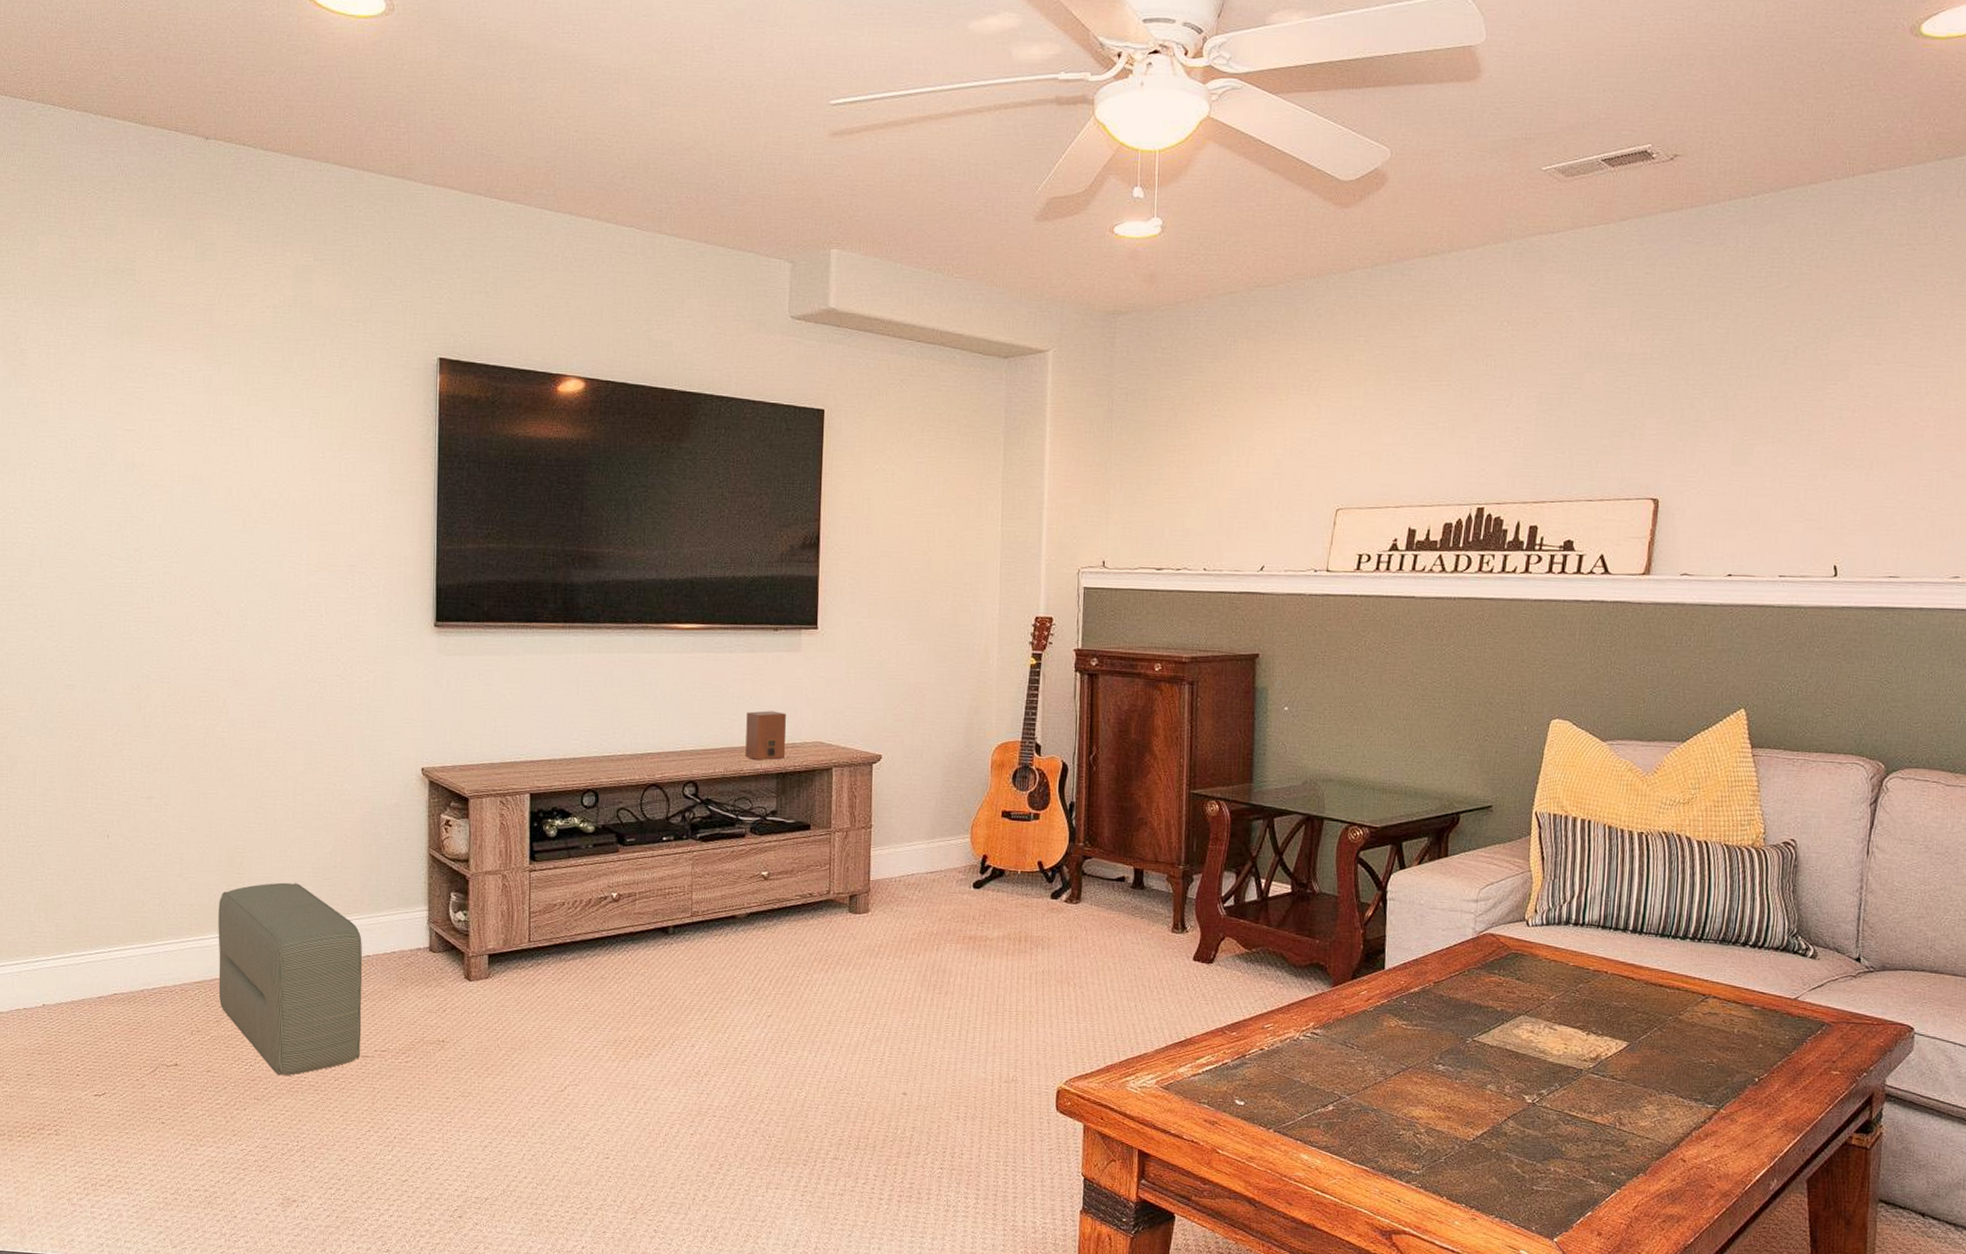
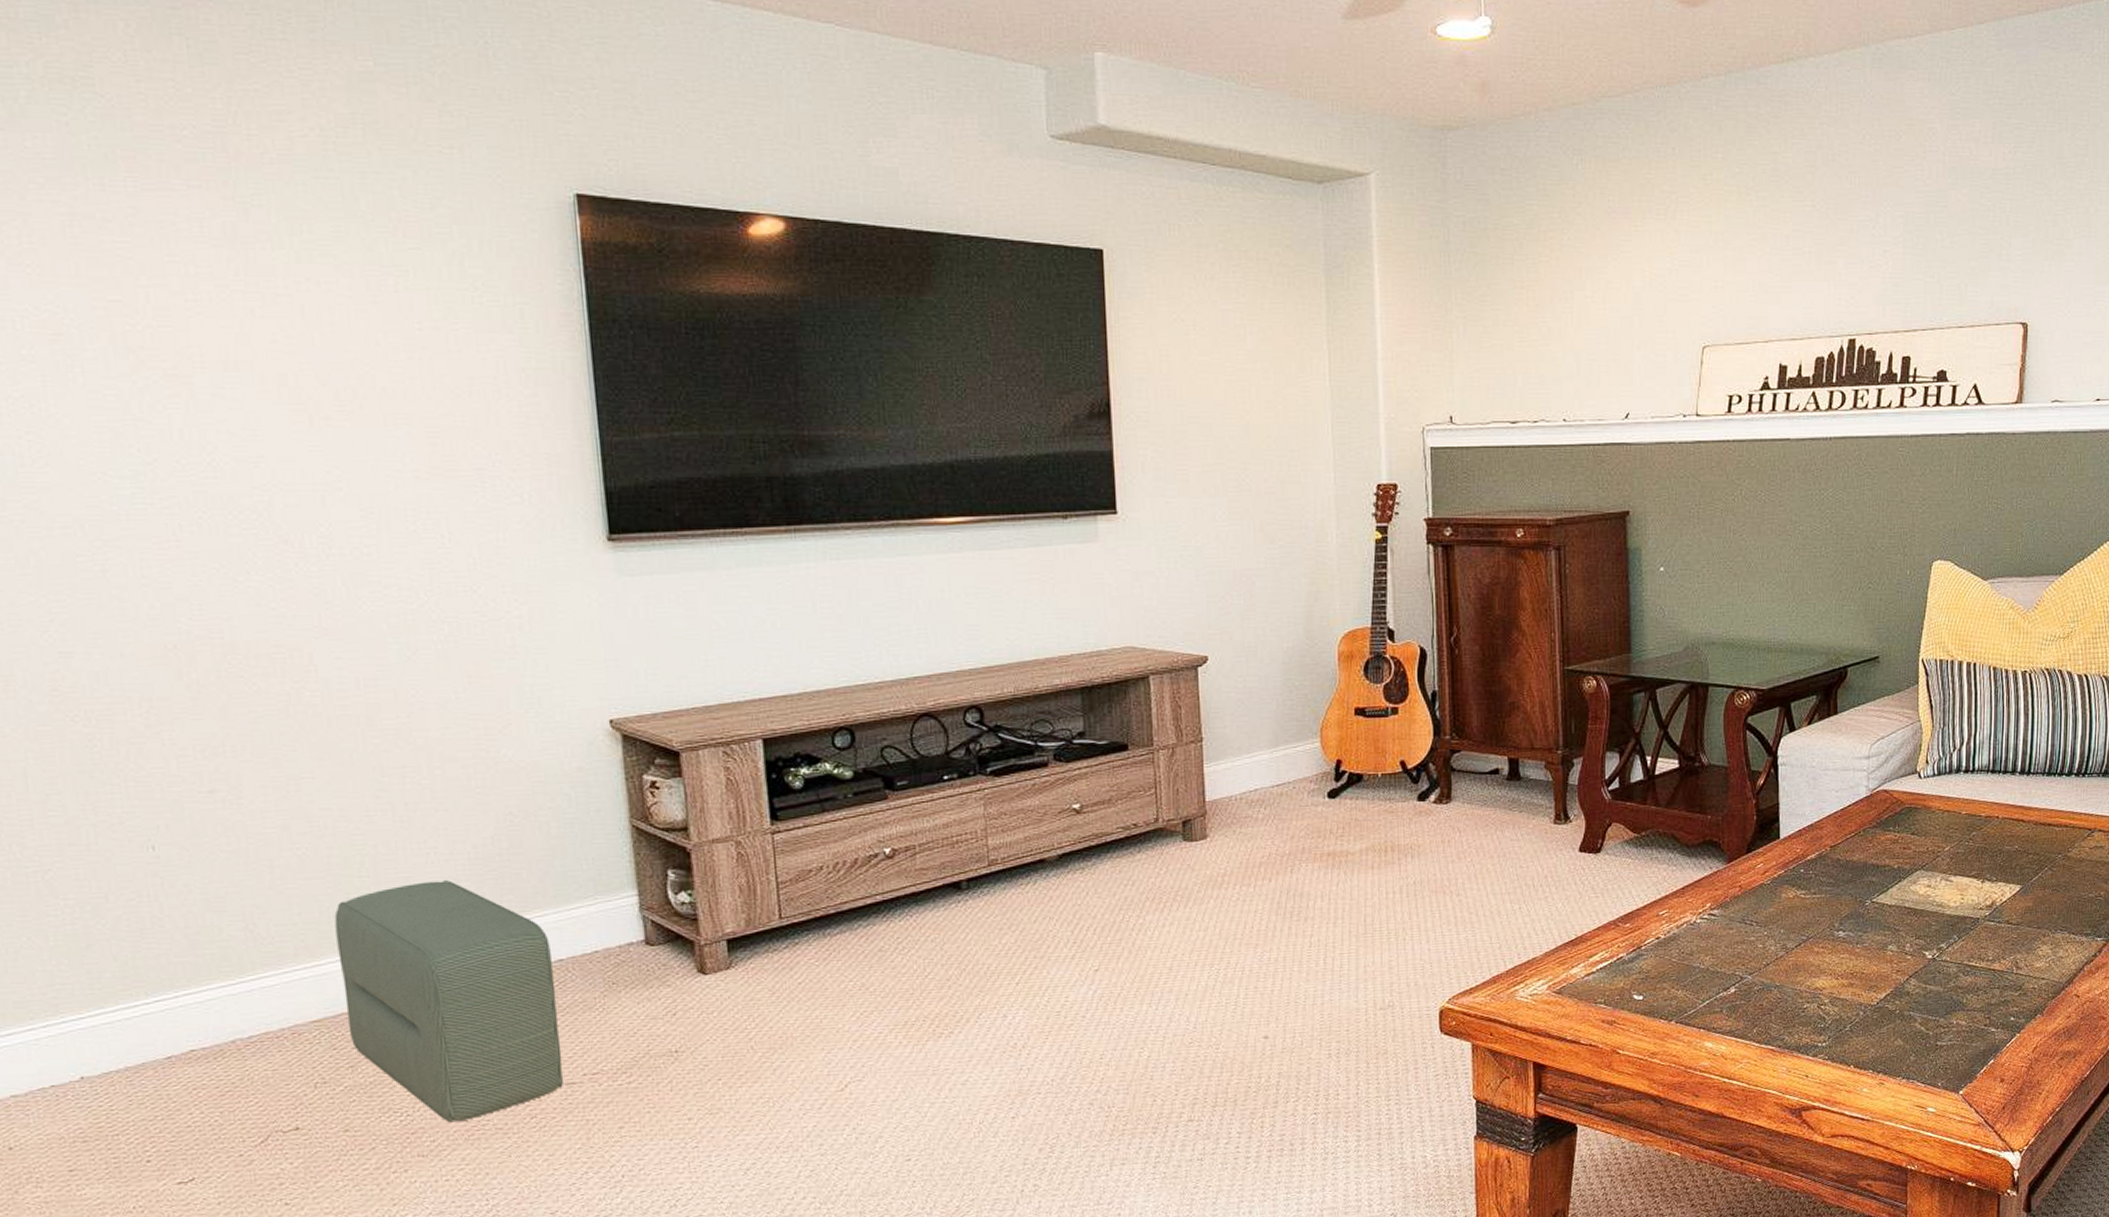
speaker: present [745,710,786,761] -> none [1037,614,1090,675]

